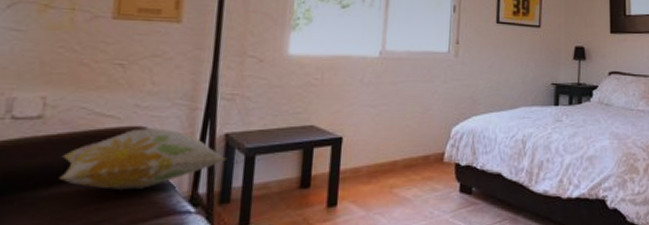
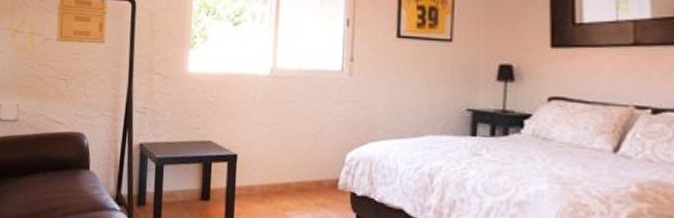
decorative pillow: present [58,128,226,190] -> none [29,134,141,185]

